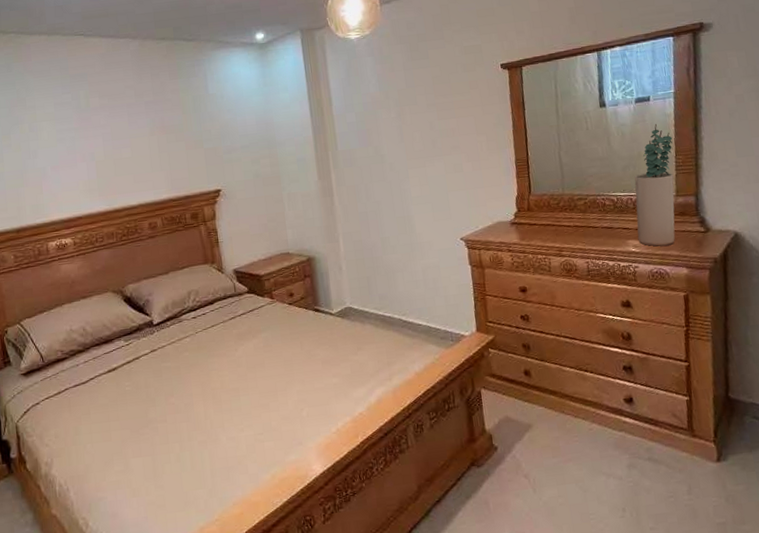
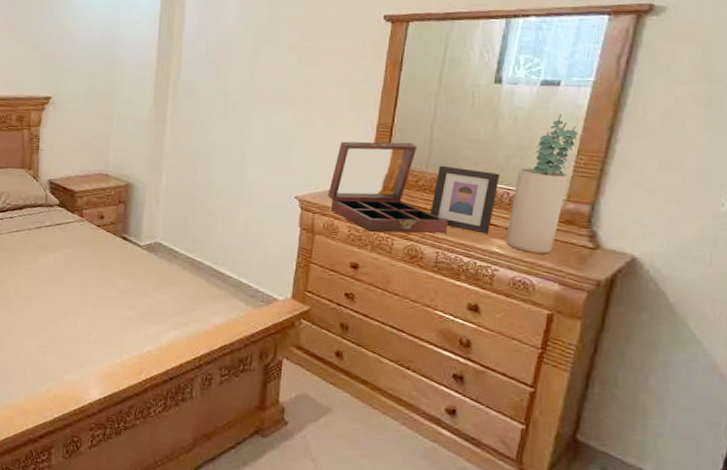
jewelry box: none [487,171,591,257] -> present [327,141,449,234]
picture frame: none [572,183,624,239] -> present [431,165,501,234]

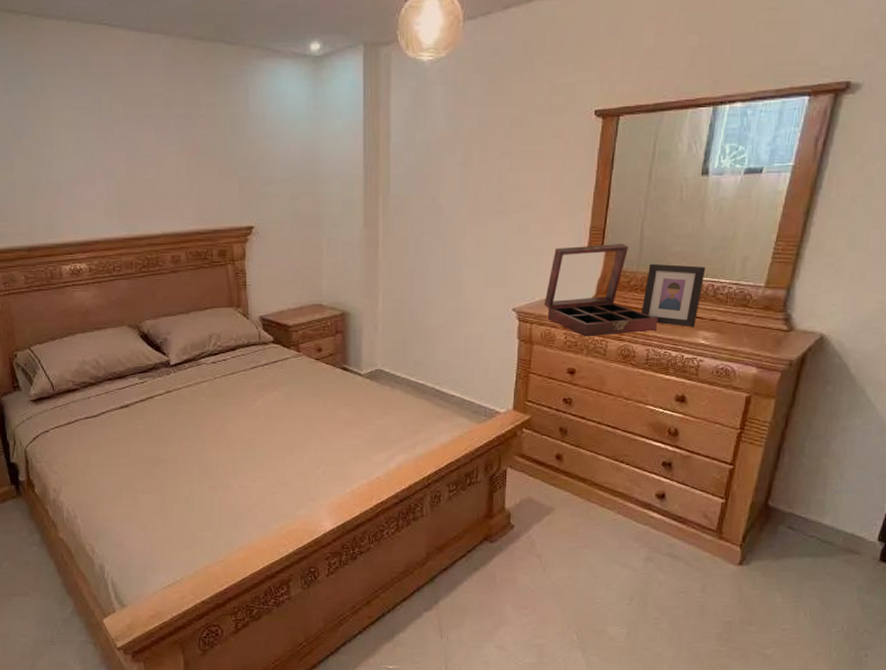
vase: present [505,113,579,255] -> none [710,201,778,341]

